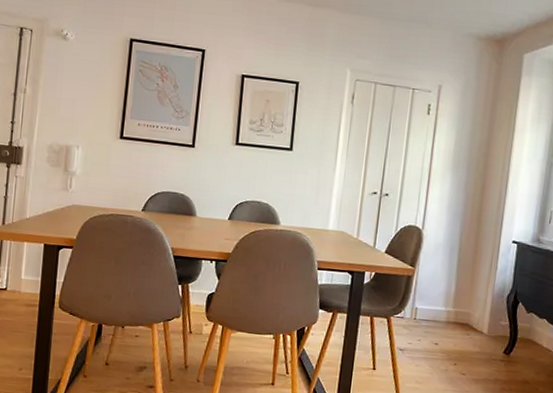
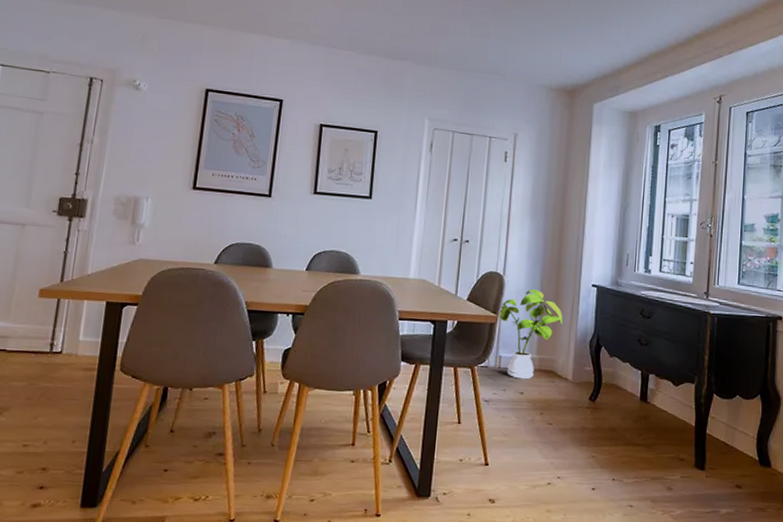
house plant: none [415,243,481,331] -> present [498,288,563,380]

